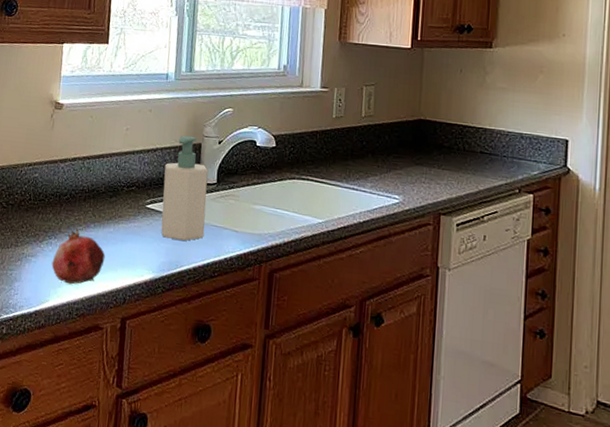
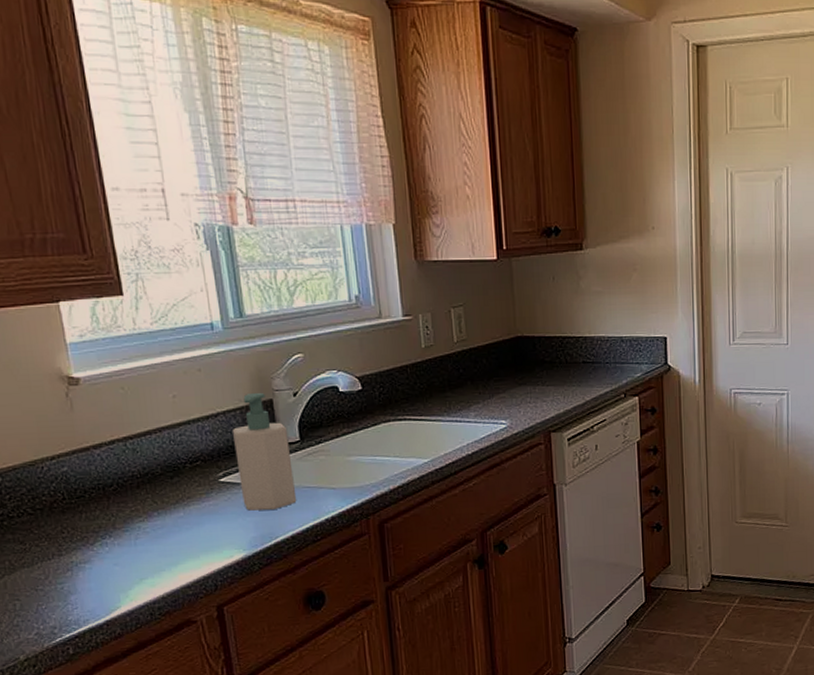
fruit: present [51,227,106,285] -> none [113,519,181,584]

